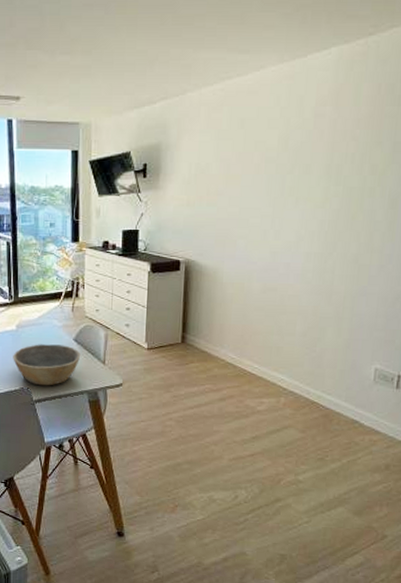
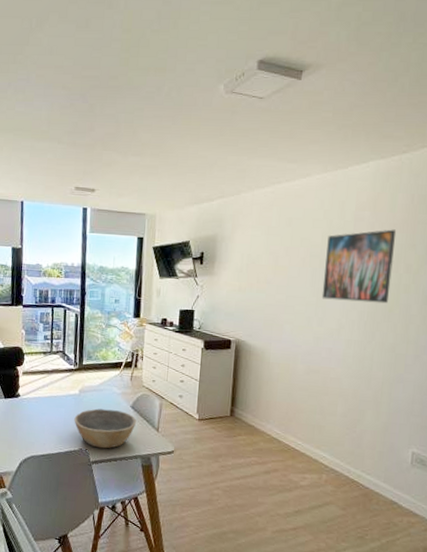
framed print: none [278,125,361,210] -> present [321,229,397,304]

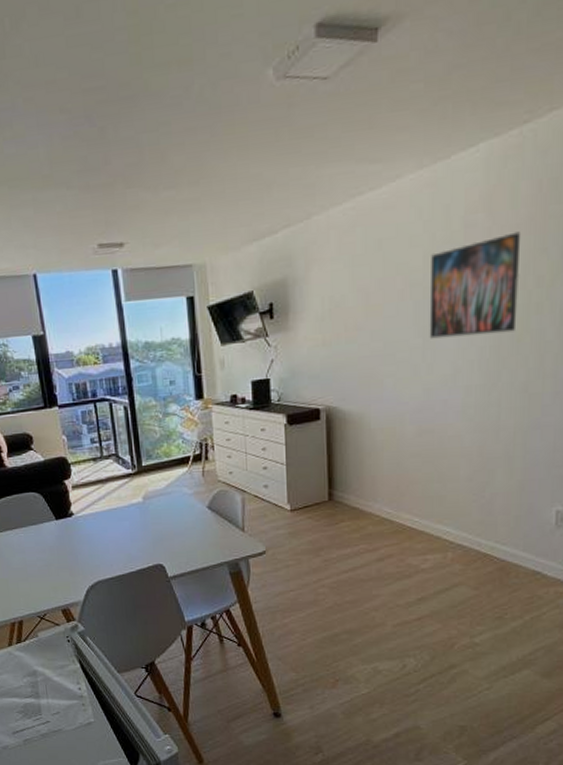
bowl: present [74,408,137,449] -> none [142,514,217,561]

